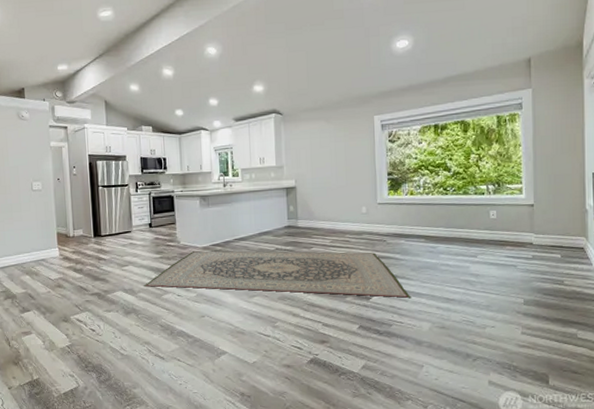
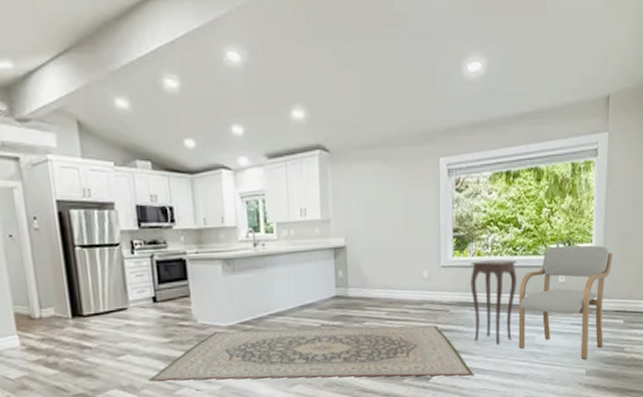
side table: none [404,198,449,273] -> present [471,259,517,346]
armchair: none [451,186,545,290] -> present [518,245,613,359]

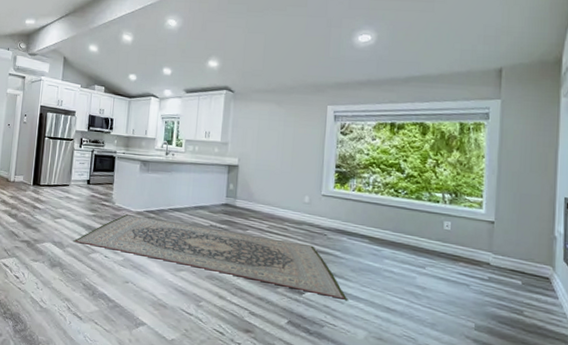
side table: present [471,259,517,346] -> none [349,195,398,277]
armchair: present [518,245,613,359] -> none [396,194,508,313]

